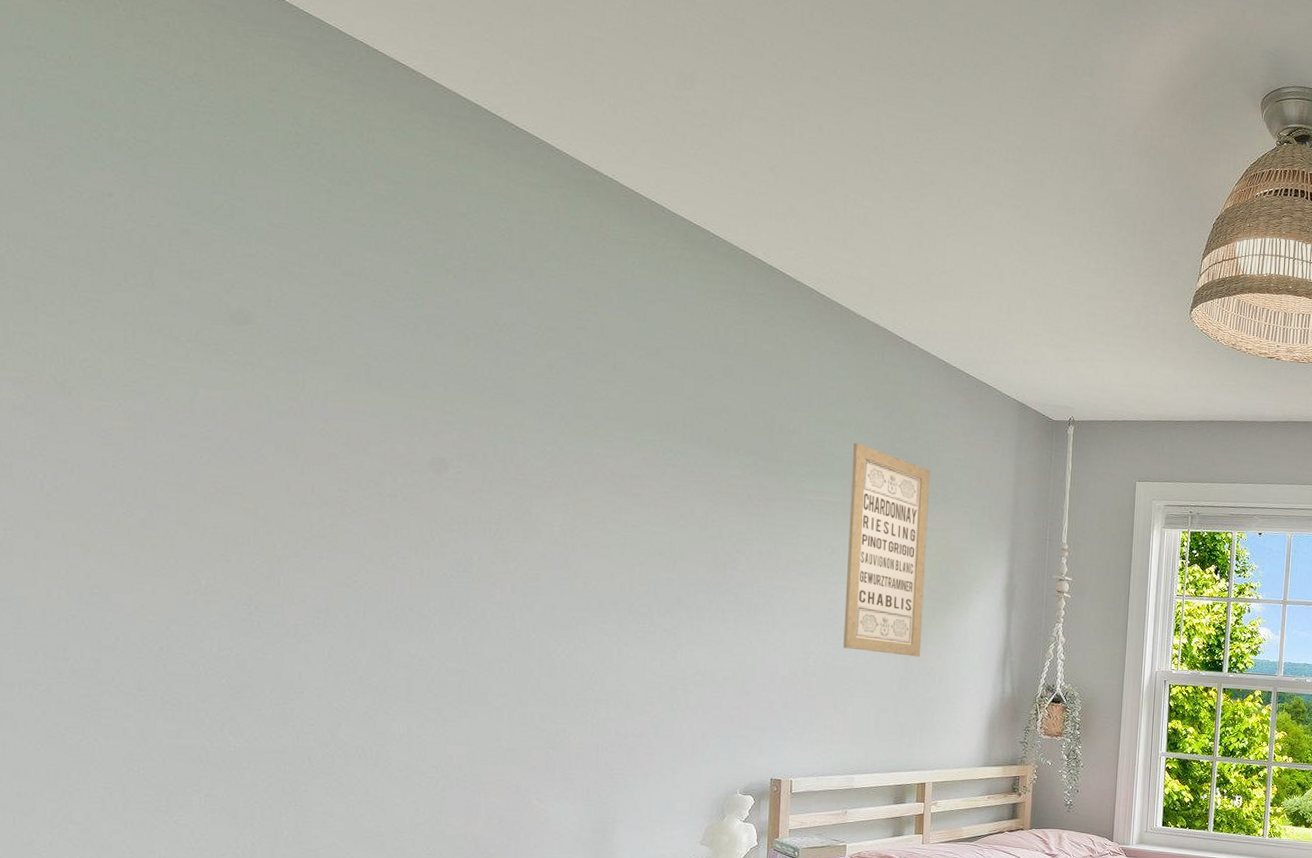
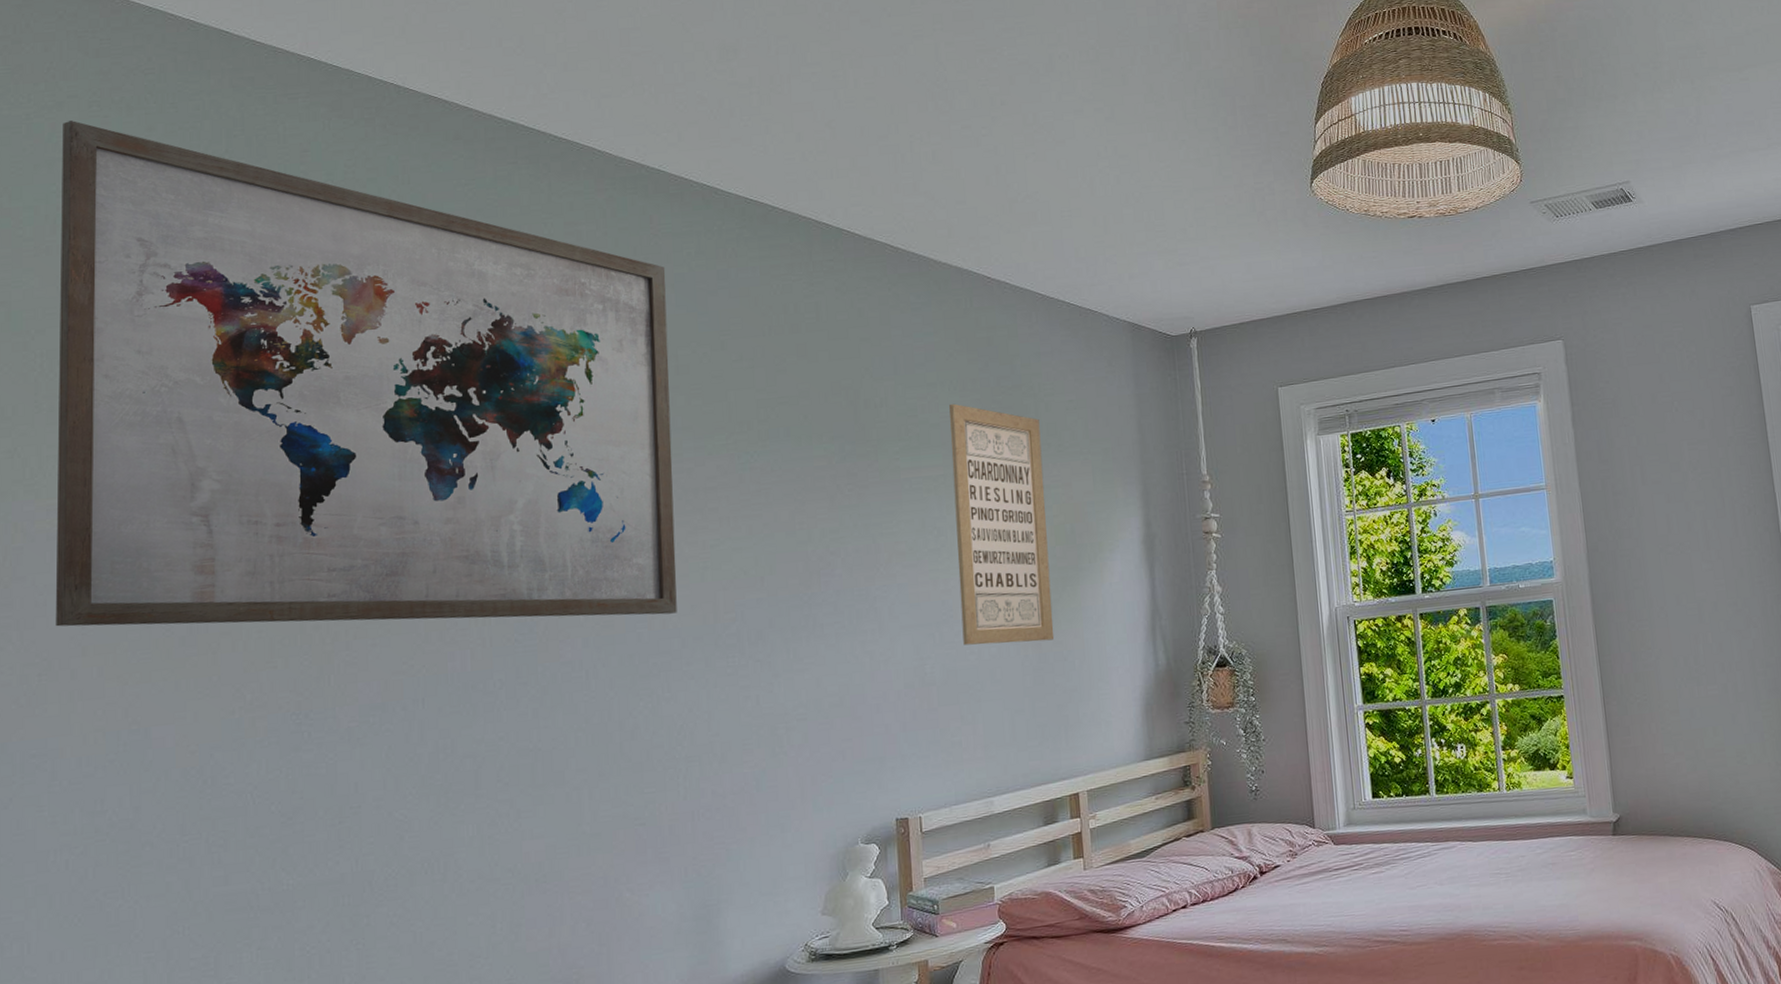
wall art: none [21,10,611,578] -> present [55,120,677,627]

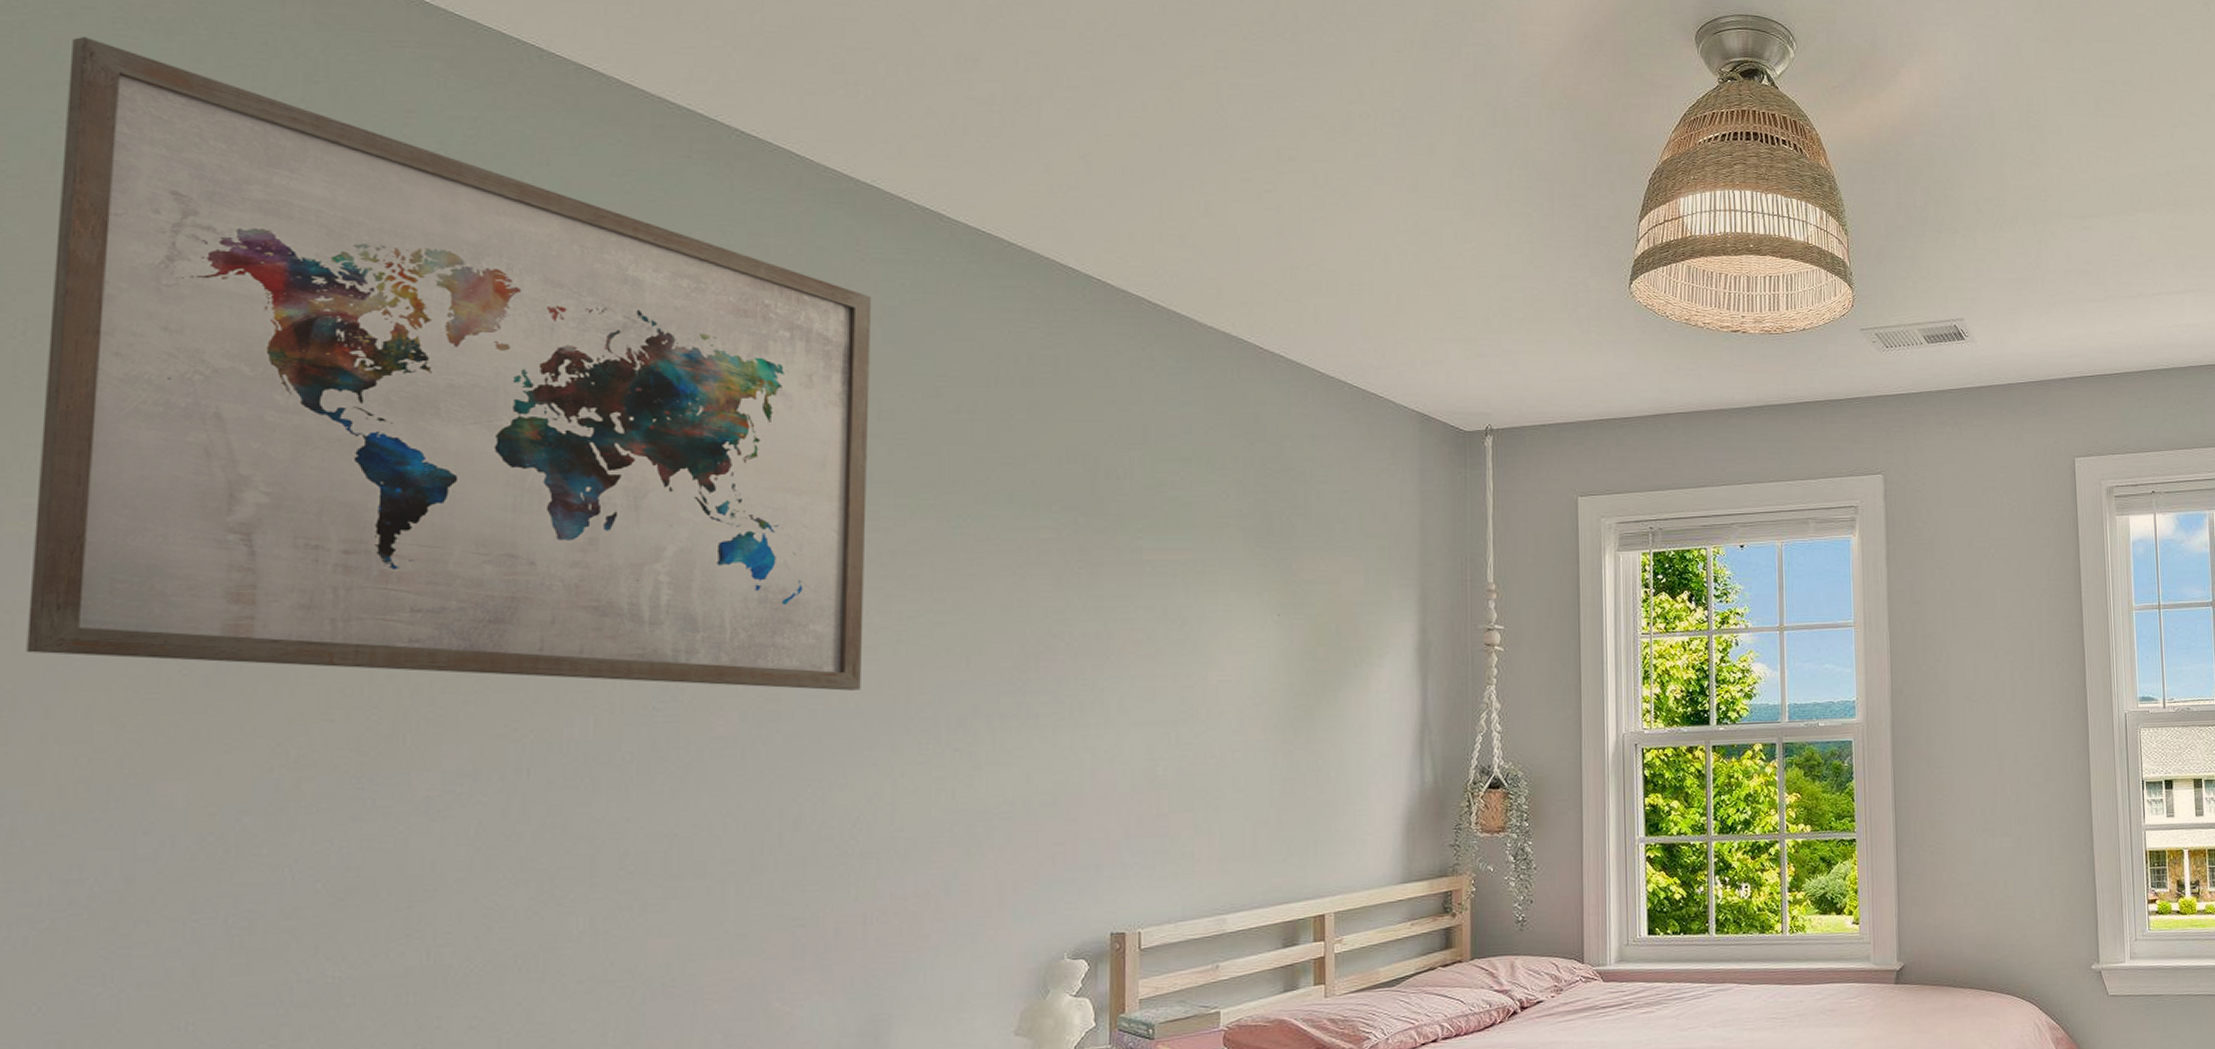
wall art: present [949,403,1055,646] -> none [1203,482,1309,749]

